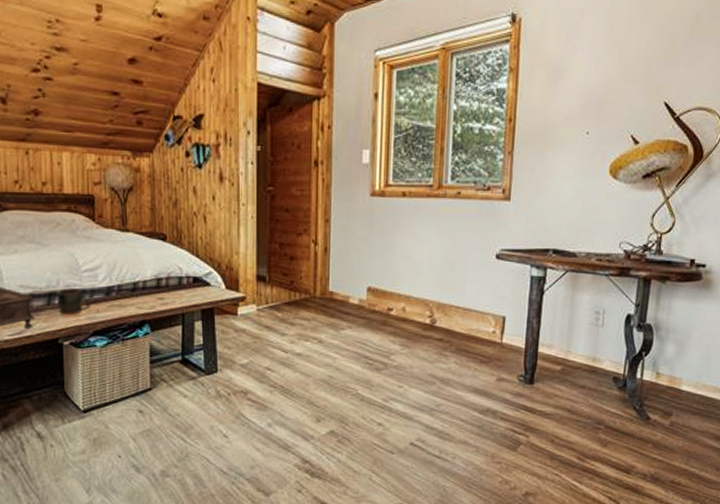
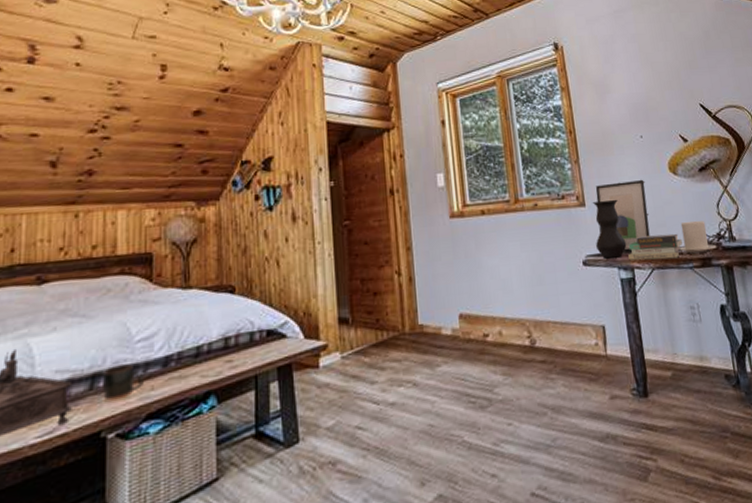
vase: none [513,197,546,257] -> present [592,200,627,259]
picture frame: none [520,179,581,253] -> present [595,179,650,254]
books: none [544,238,604,264] -> present [628,233,683,261]
candle: none [599,228,640,262] -> present [679,220,717,254]

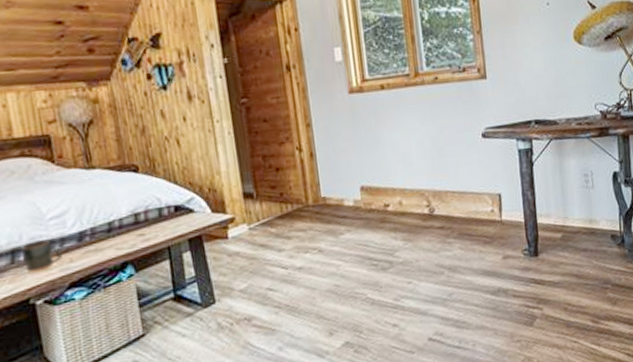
vase: present [592,200,627,259] -> none [493,72,526,131]
picture frame: present [595,179,650,254] -> none [497,49,551,125]
books: present [628,233,683,261] -> none [527,104,582,132]
candle: present [679,220,717,254] -> none [578,90,616,124]

